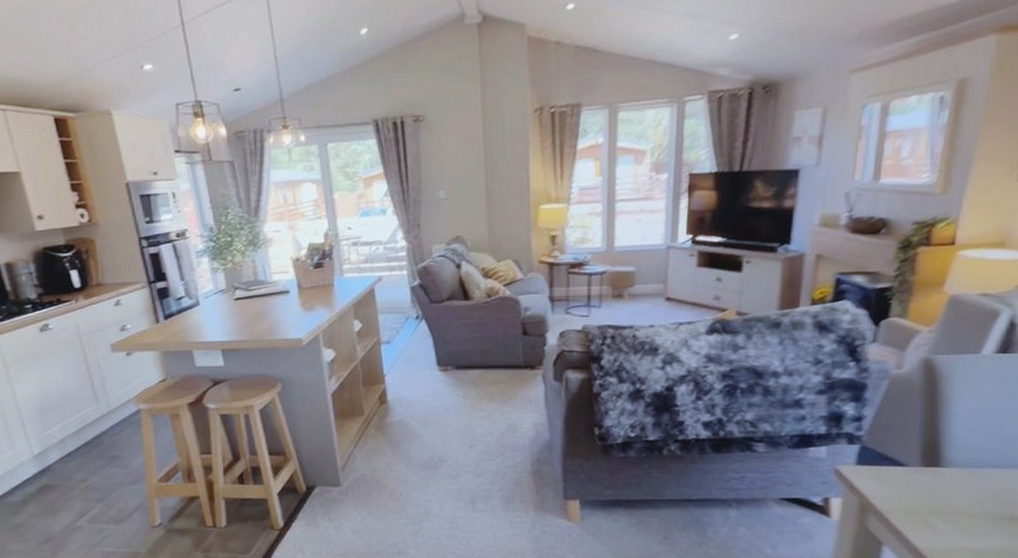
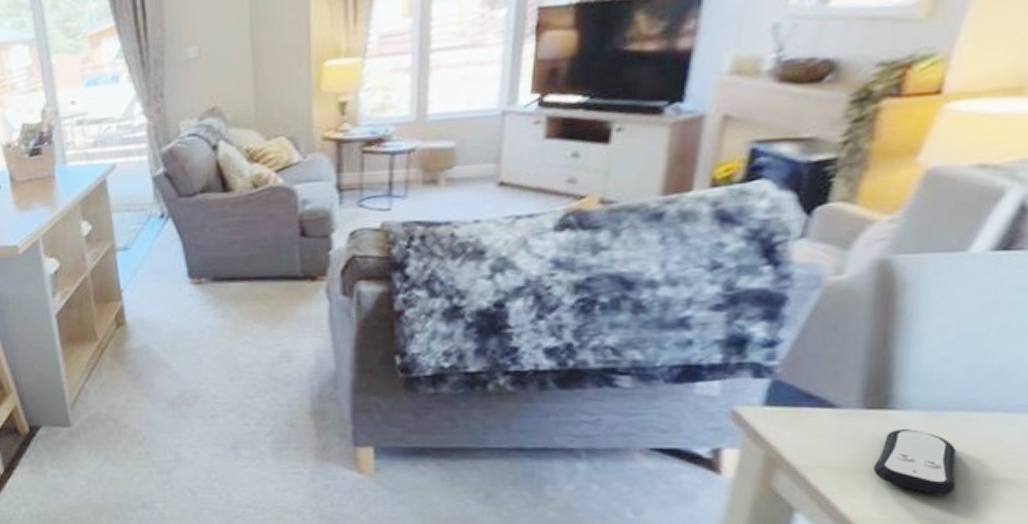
remote control: none [932,482,987,530] -> present [872,429,956,495]

